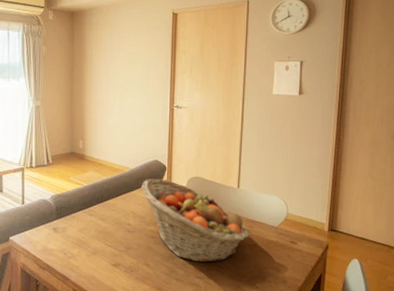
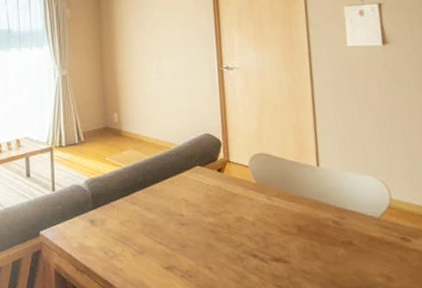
fruit basket: present [141,179,249,263] -> none [192,157,341,266]

